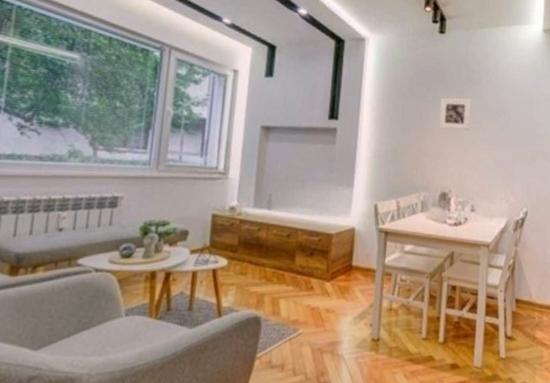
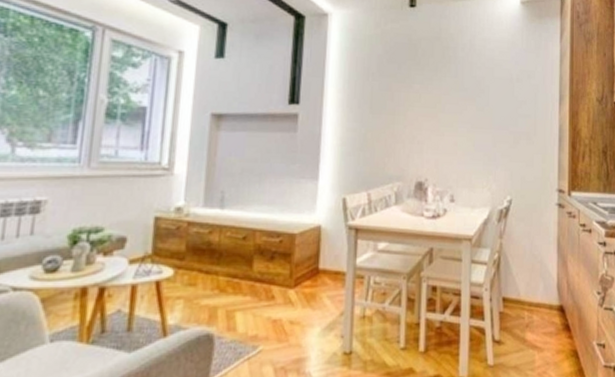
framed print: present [439,98,472,130] -> none [412,77,447,112]

